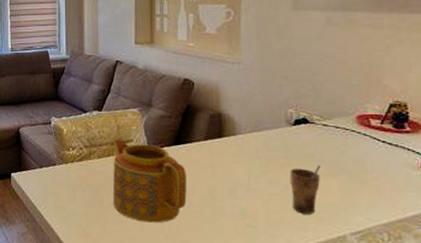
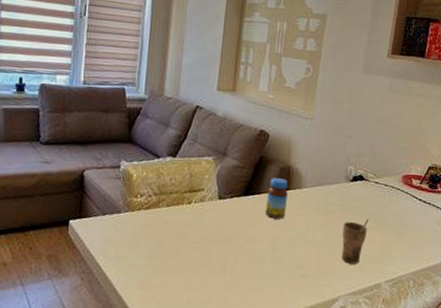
teapot: present [110,139,187,223] -> none [176,187,252,274]
jar: none [198,126,222,168] -> present [264,178,288,219]

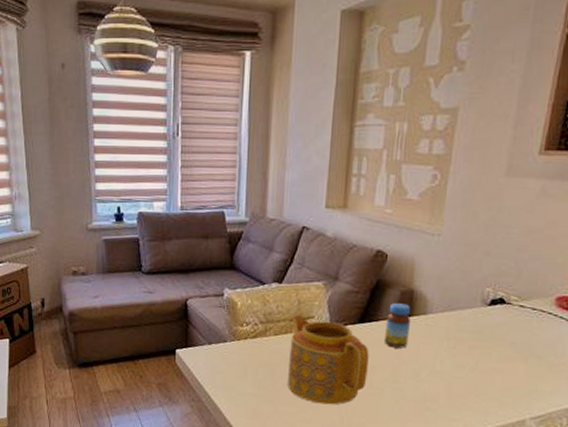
teapot: none [176,187,252,274] -> present [286,315,369,405]
cup: present [341,219,369,265] -> none [475,348,511,399]

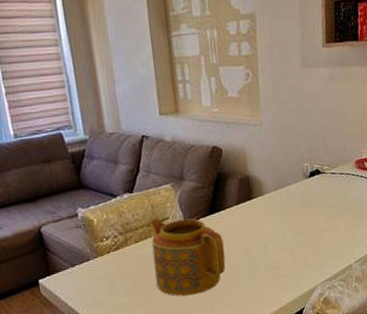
jar: present [383,303,411,349] -> none [231,189,253,230]

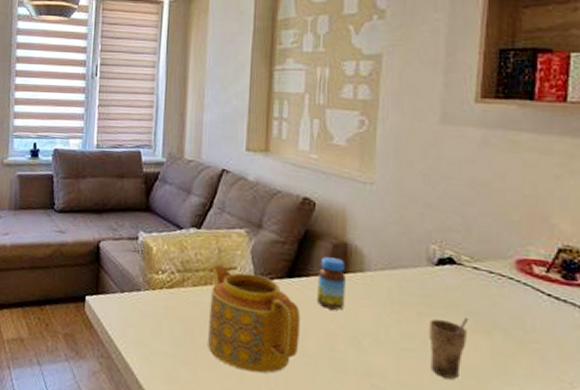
jar: none [231,189,253,230] -> present [316,257,346,310]
cup: none [308,209,332,255] -> present [429,317,469,380]

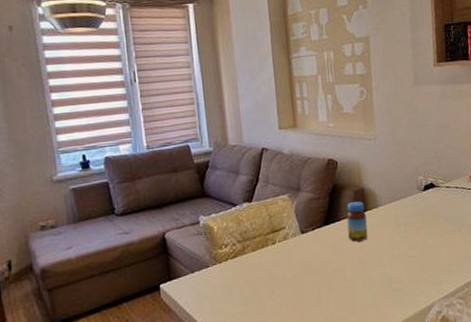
teapot: present [207,264,300,373] -> none [263,228,341,308]
cup: present [429,317,469,380] -> none [424,223,448,270]

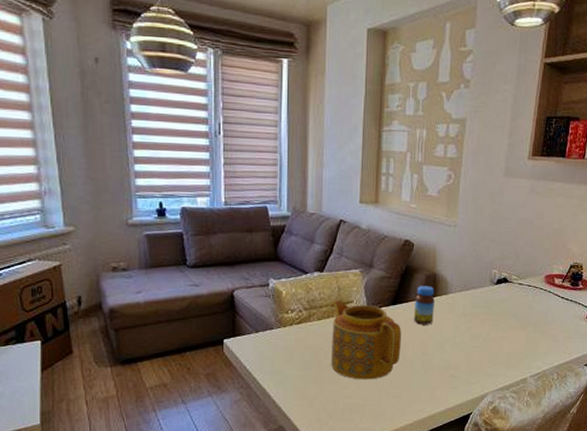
teapot: none [263,228,341,308] -> present [330,300,402,380]

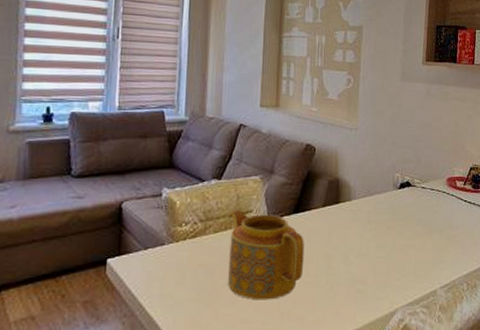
jar: present [413,286,435,325] -> none [316,192,338,235]

